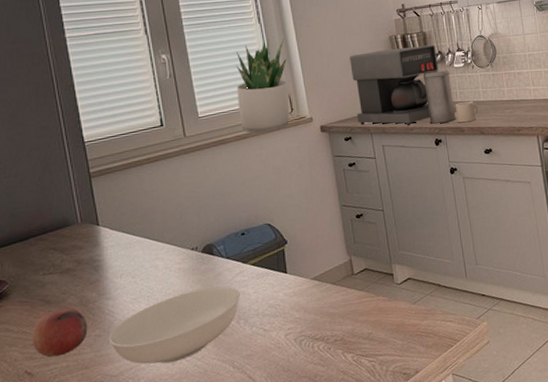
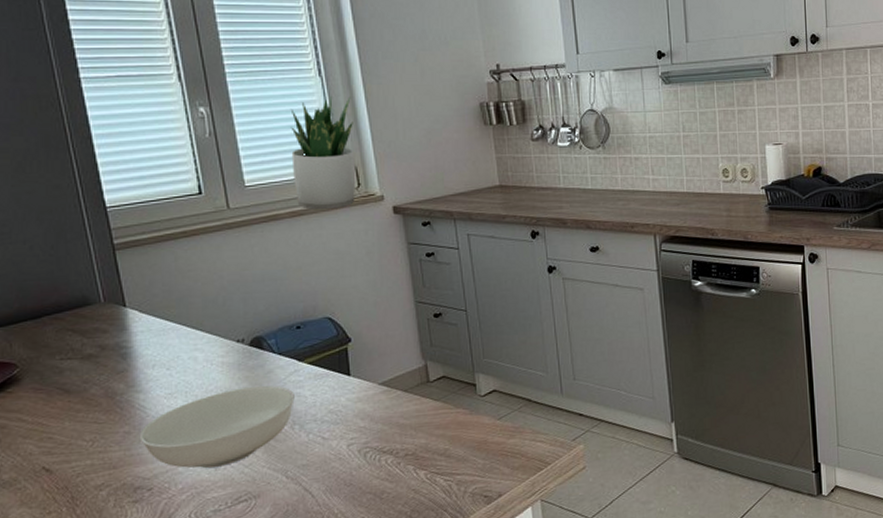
fruit: present [31,308,88,358] -> none [49,400,115,454]
coffee maker: present [350,45,438,126] -> none [431,117,538,213]
canister: present [423,69,457,125] -> none [519,148,559,214]
mug: present [455,101,478,123] -> none [557,188,585,214]

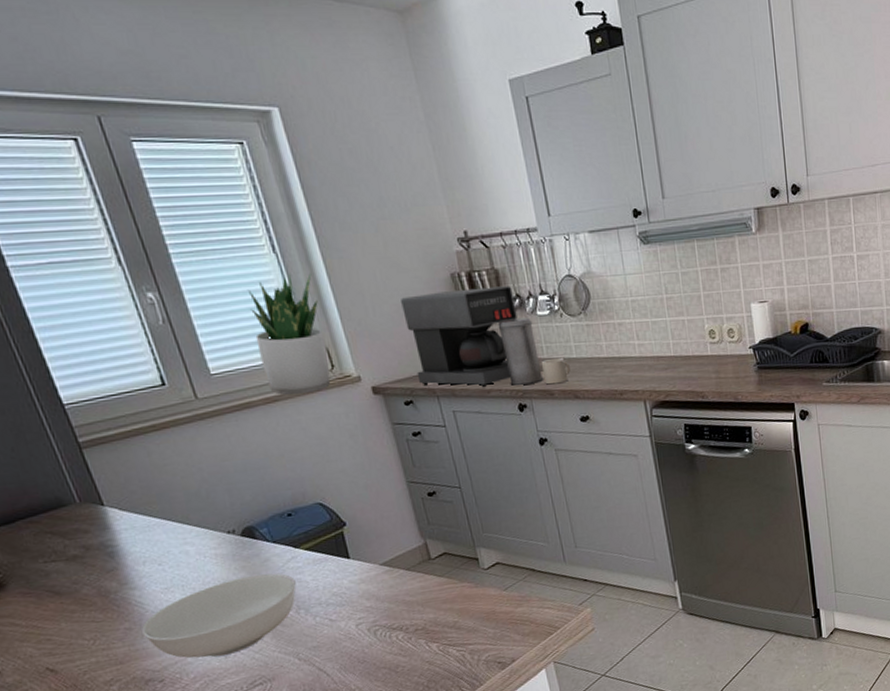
coffee maker: none [431,117,538,213] -> present [401,286,517,388]
canister: none [519,148,559,214] -> present [498,317,544,386]
mug: none [557,188,585,214] -> present [541,357,571,385]

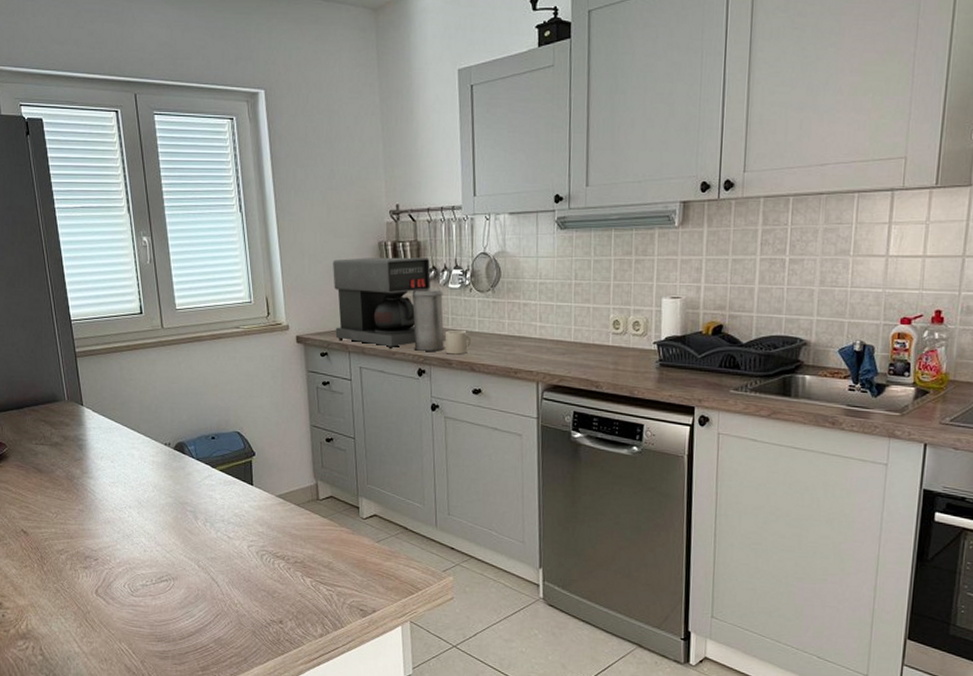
bowl: present [141,573,296,659] -> none [89,485,208,550]
planter: present [247,273,331,396] -> none [214,231,267,335]

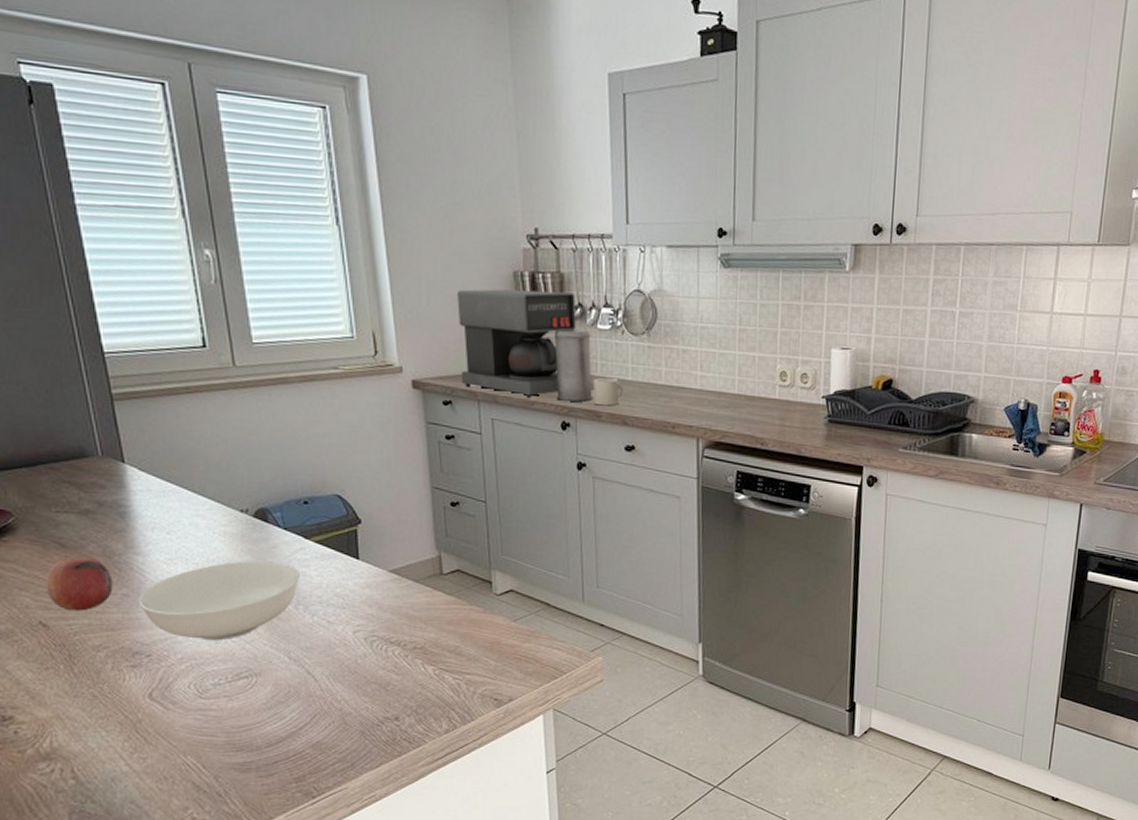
fruit: none [26,480,73,522] -> present [45,558,113,611]
bowl: none [89,485,208,550] -> present [137,561,300,641]

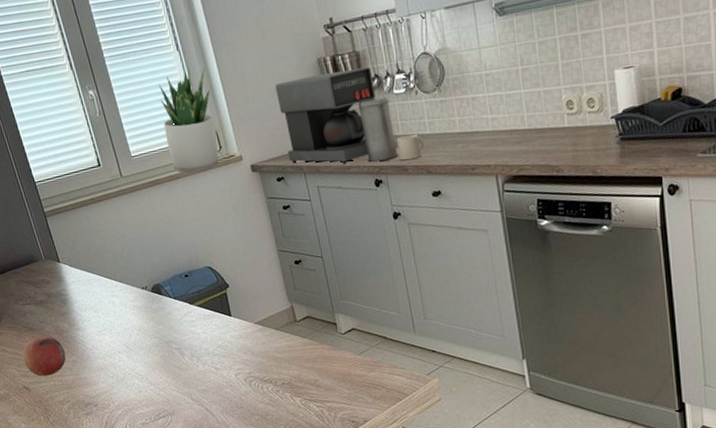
bowl: present [137,561,300,641] -> none [83,325,191,391]
planter: none [303,250,373,378] -> present [158,66,219,174]

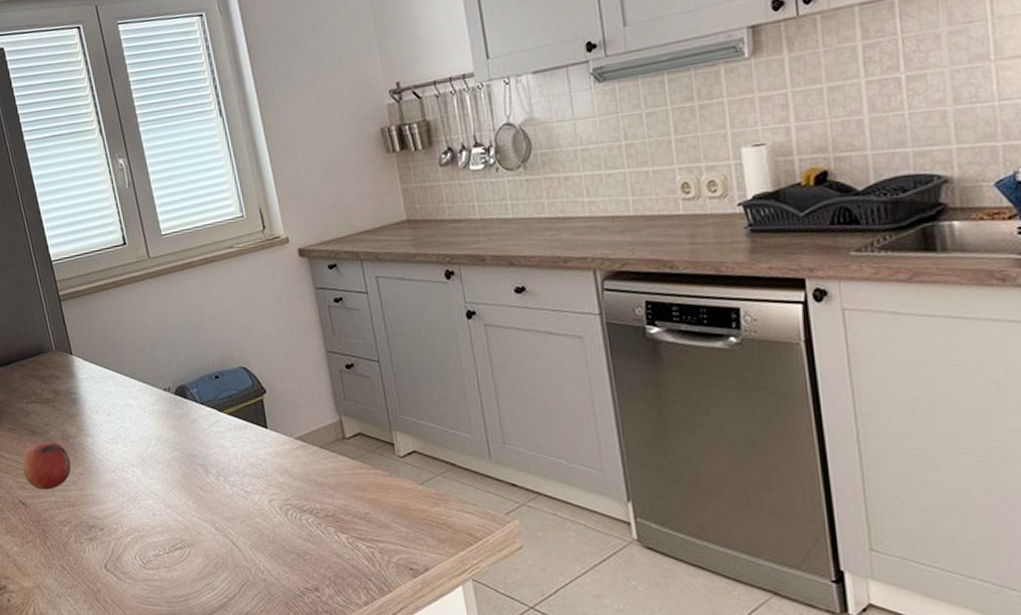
planter: present [158,66,219,174] -> none [196,134,262,257]
coffee maker: present [275,67,376,165] -> none [331,138,448,252]
canister: present [358,96,399,163] -> none [427,173,475,251]
mug: present [396,134,424,161] -> none [472,218,505,249]

